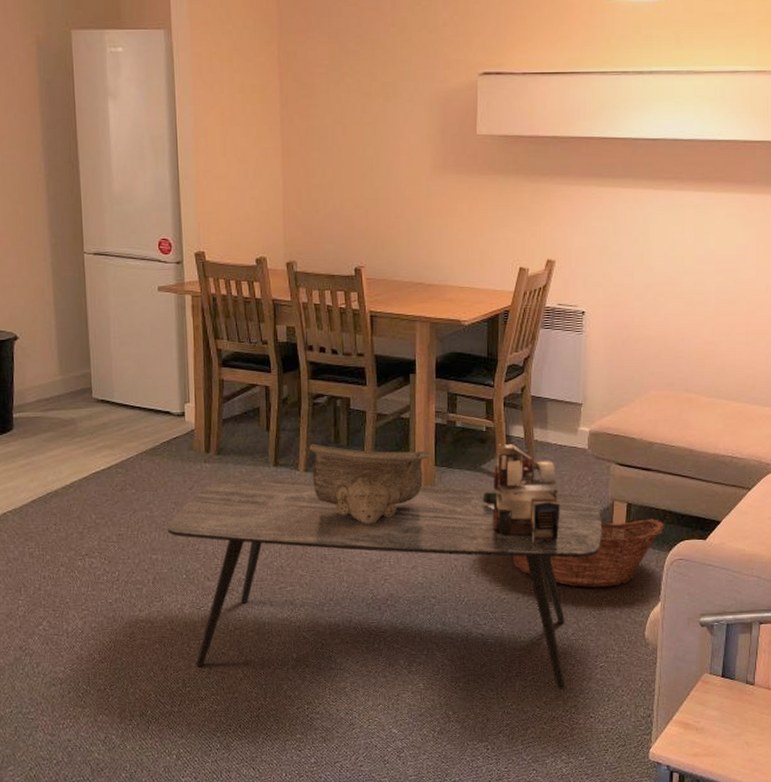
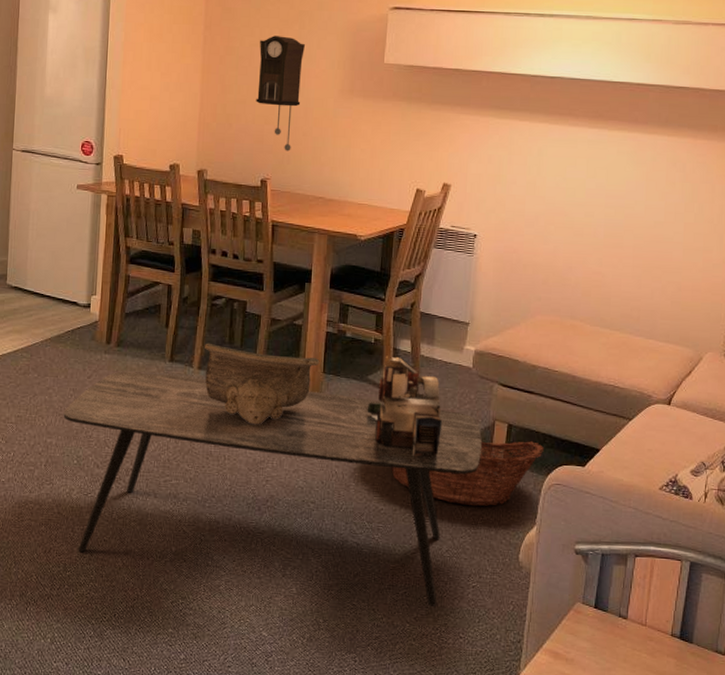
pendulum clock: none [342,111,392,236] -> present [256,36,306,151]

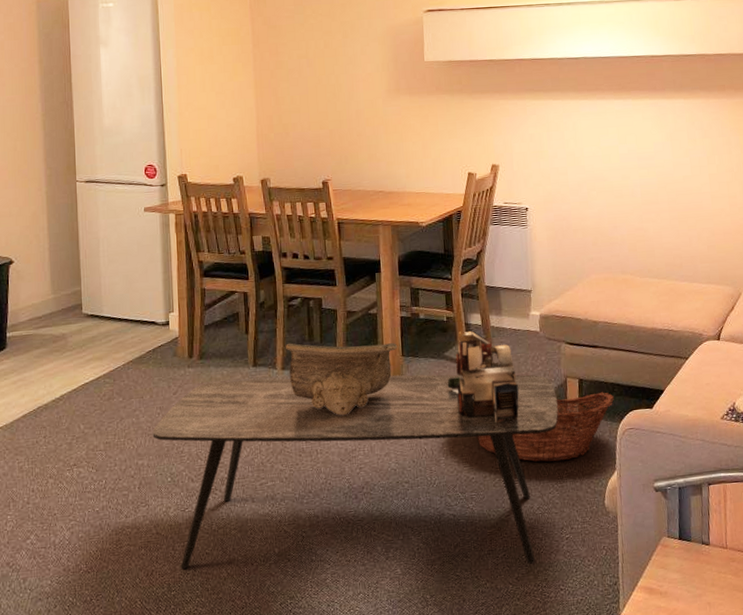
pendulum clock: present [256,36,306,151] -> none [307,46,352,152]

